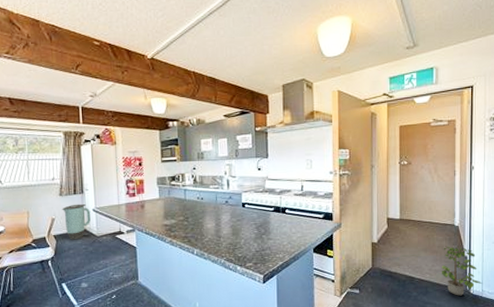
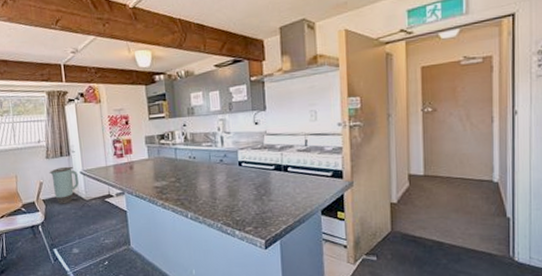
potted plant: present [441,246,483,296] -> none [476,205,531,264]

